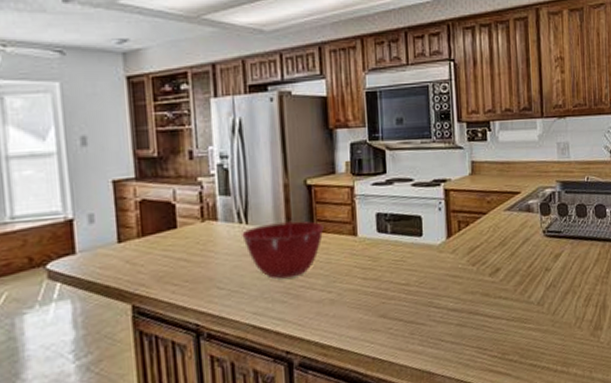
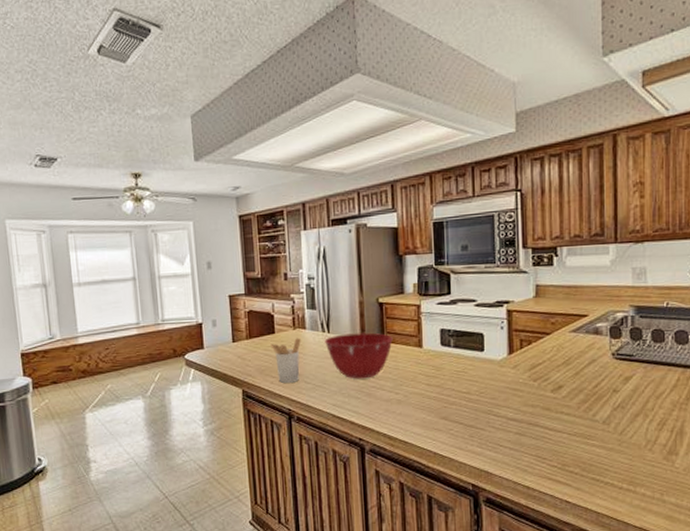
utensil holder: none [171,232,212,292] -> present [270,338,301,383]

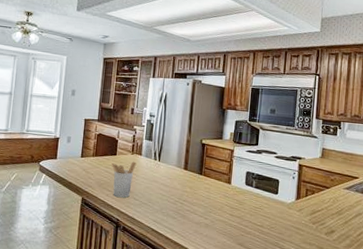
mixing bowl: present [325,332,393,379] -> none [155,164,209,203]

